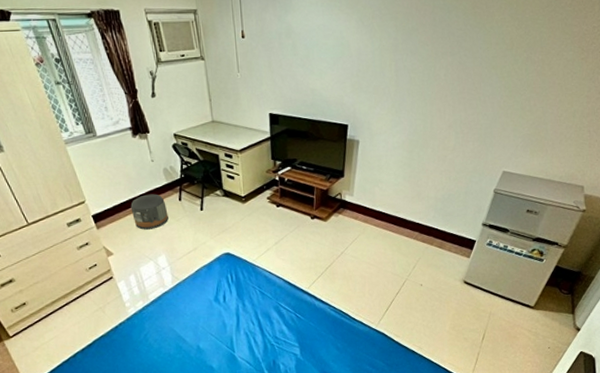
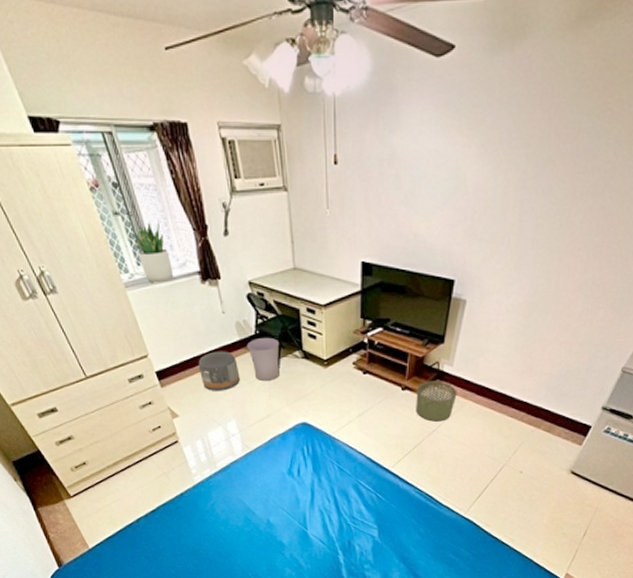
planter: none [72,88,109,139] -> present [132,220,174,283]
waste bin: none [173,180,203,219] -> present [246,337,280,382]
basket: none [323,209,359,245] -> present [416,381,457,422]

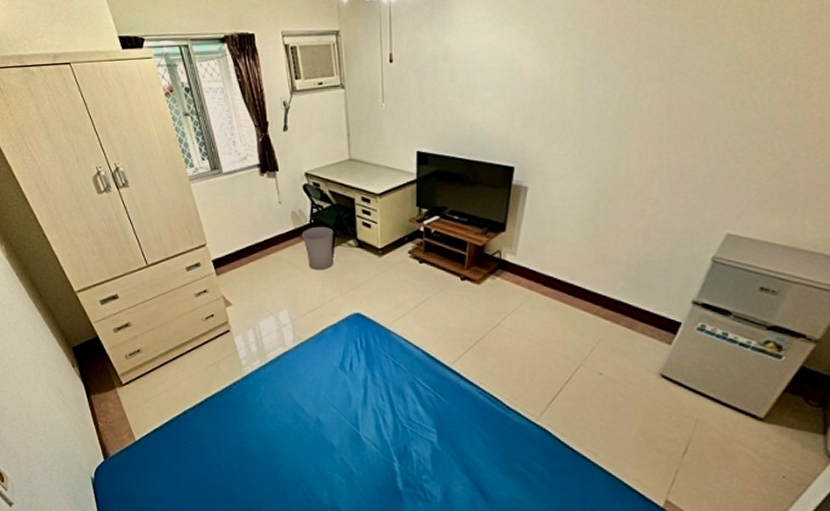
planter: present [132,220,174,283] -> none [199,119,235,176]
pouf: present [198,351,240,391] -> none [253,240,293,280]
basket: present [416,381,457,422] -> none [476,271,522,315]

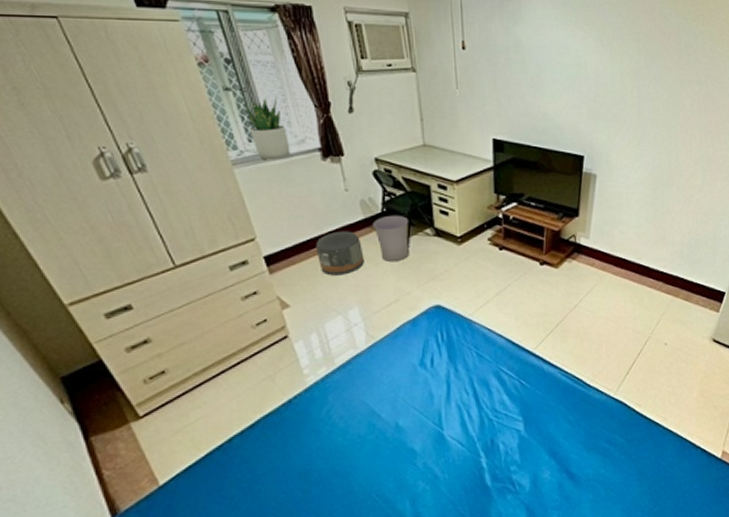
planter: none [199,119,235,176] -> present [244,97,291,160]
pouf: none [253,240,293,280] -> present [315,231,364,276]

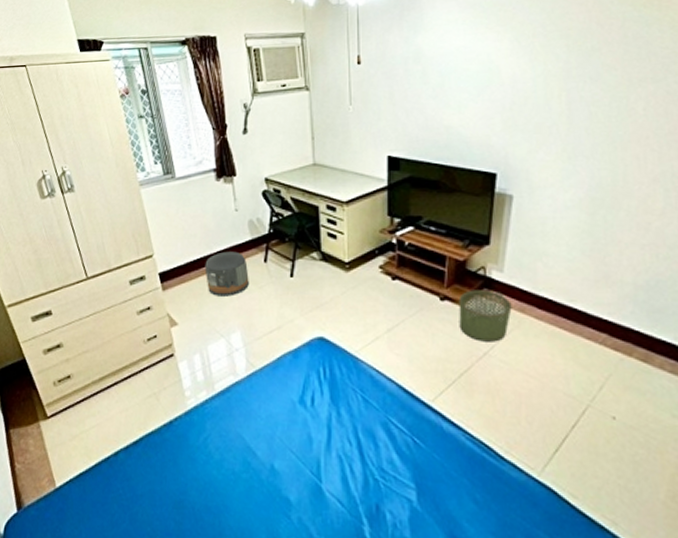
planter: present [244,97,291,160] -> none [153,122,189,181]
waste bin: present [372,215,409,263] -> none [259,236,296,287]
basket: none [555,254,596,297] -> present [458,290,512,342]

